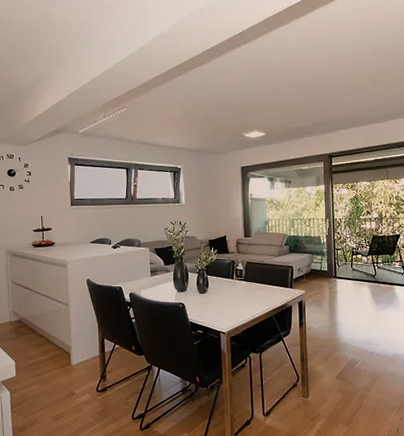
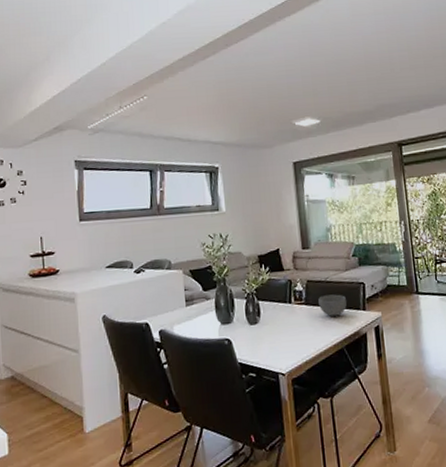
bowl: none [255,274,277,291] -> present [318,294,347,316]

